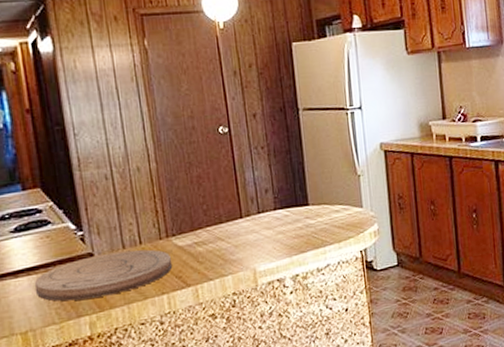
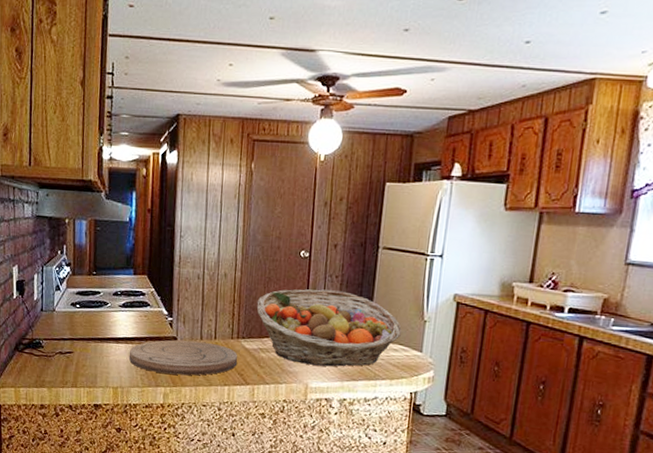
fruit basket: none [181,161,339,249] -> present [256,289,402,367]

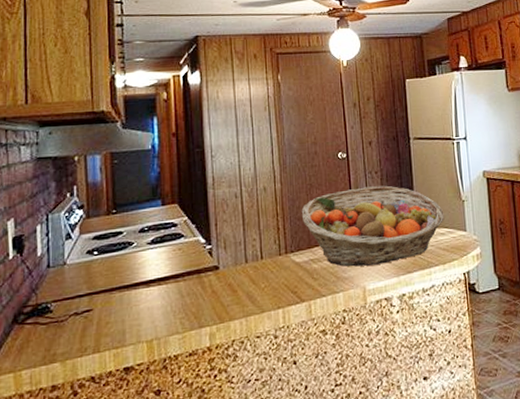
cutting board: present [129,339,238,376] -> none [163,264,289,312]

